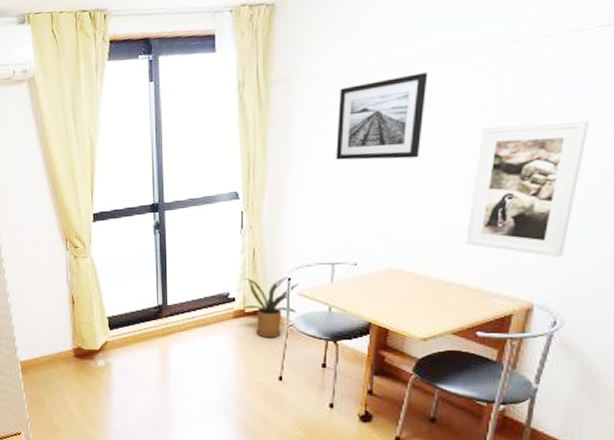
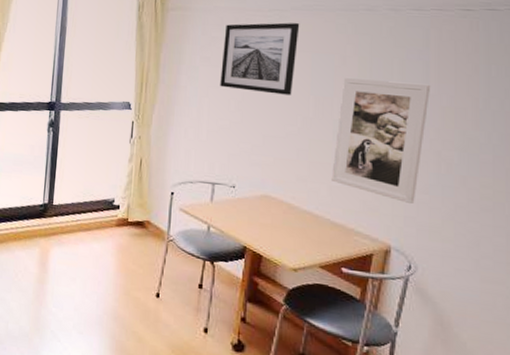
house plant: present [242,277,301,338] -> none [127,186,183,252]

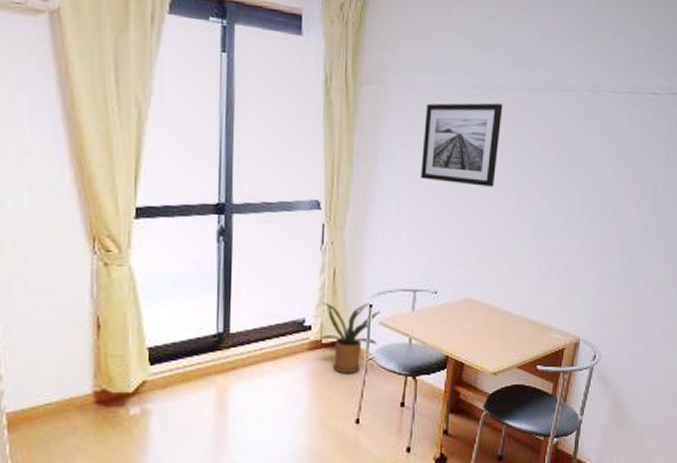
house plant: none [127,186,183,252] -> present [320,302,383,374]
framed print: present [331,78,431,203] -> none [530,166,620,294]

